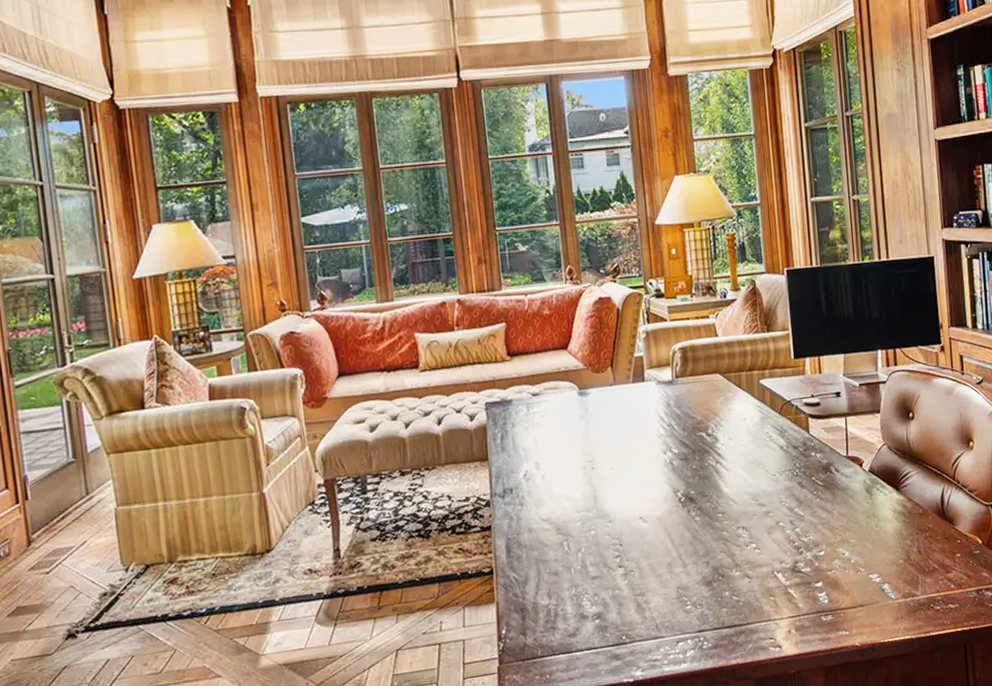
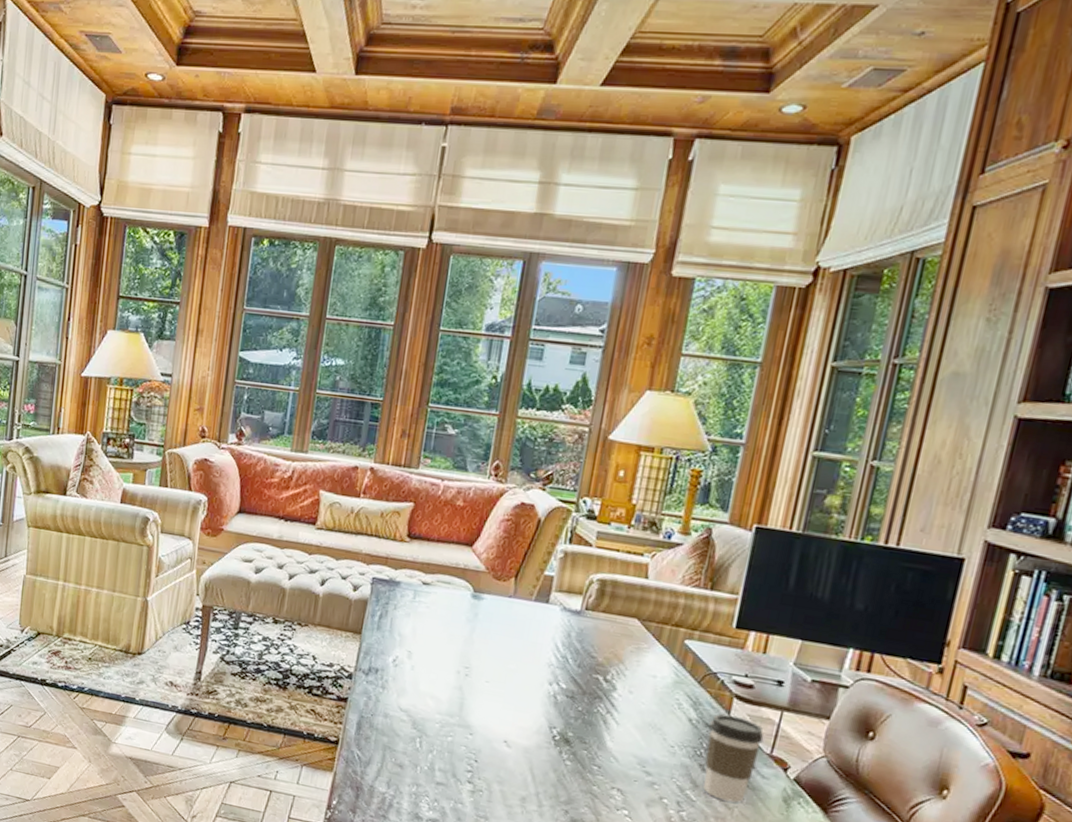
coffee cup: none [796,432,839,508] -> present [703,714,764,803]

